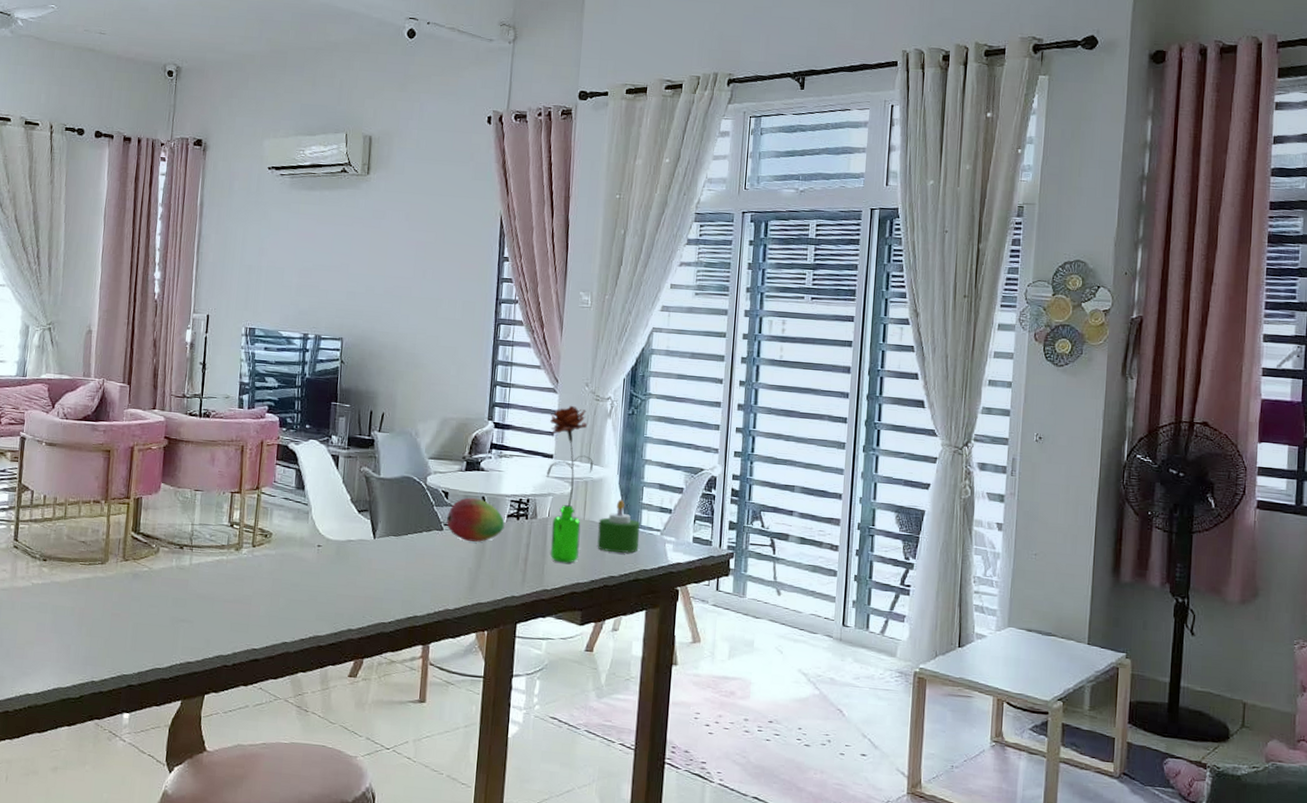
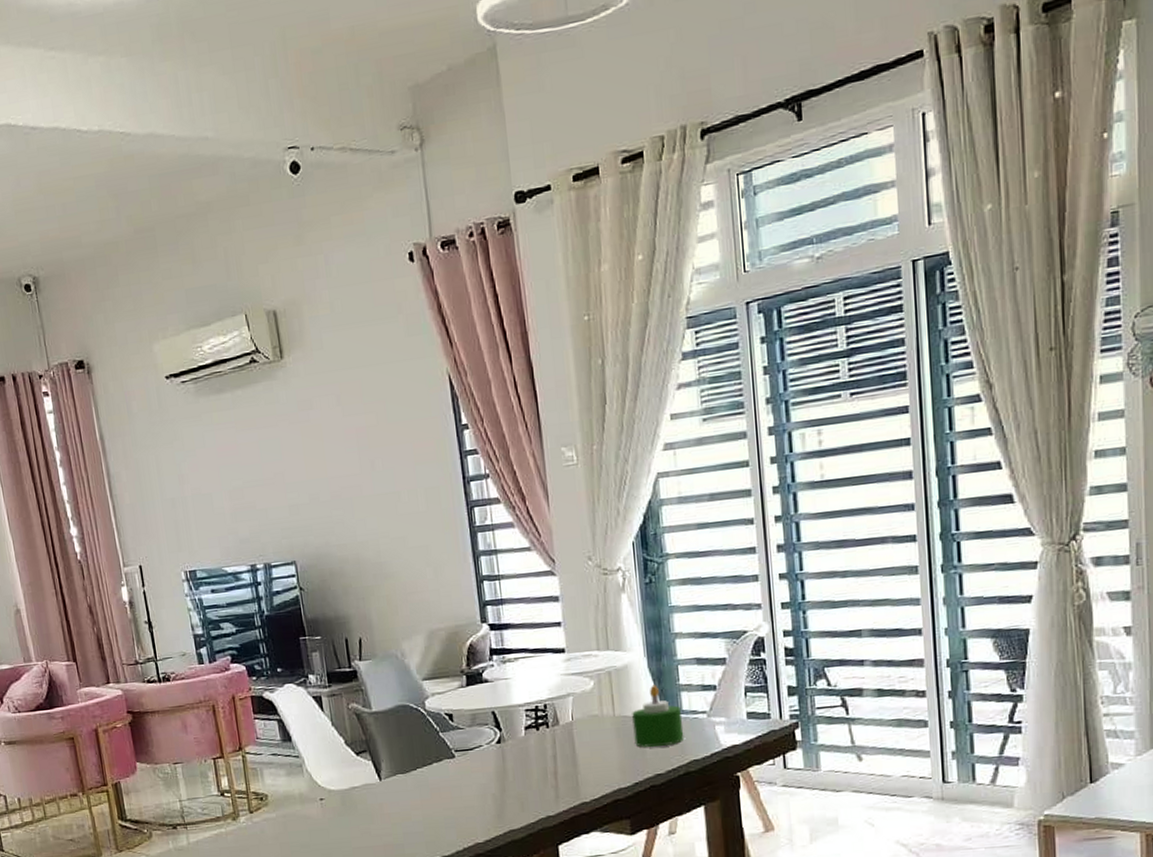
fruit: present [446,497,505,543] -> none [455,714,524,765]
flower: present [547,405,593,563] -> none [553,586,615,770]

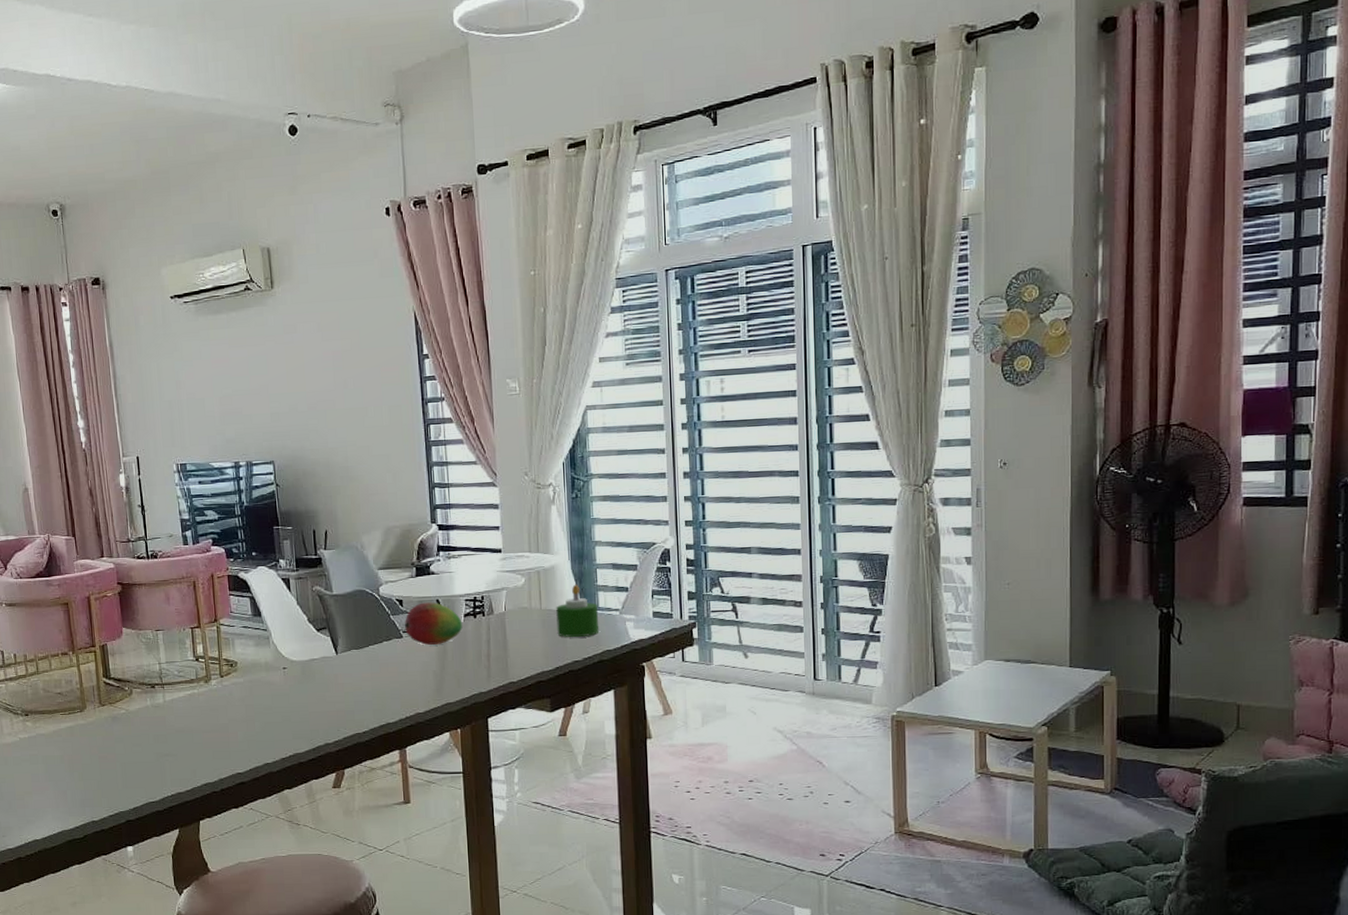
fruit: none [455,714,524,765] -> present [404,602,463,646]

